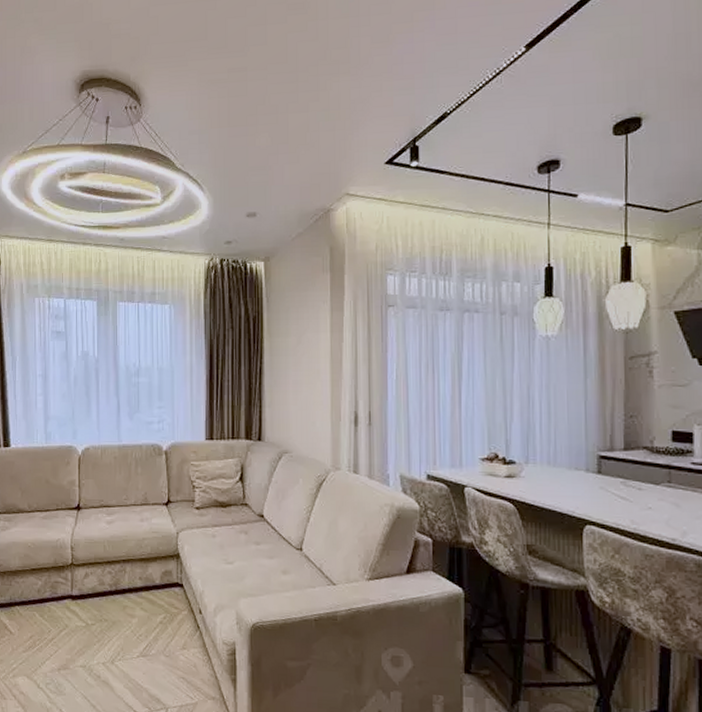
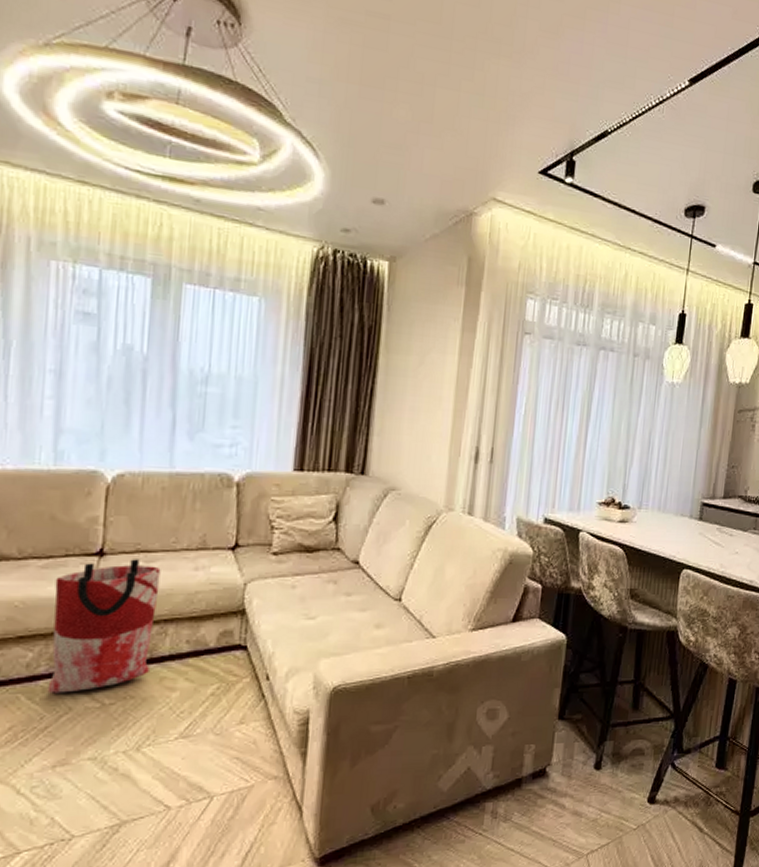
bag: none [52,512,118,614] -> present [47,559,161,693]

